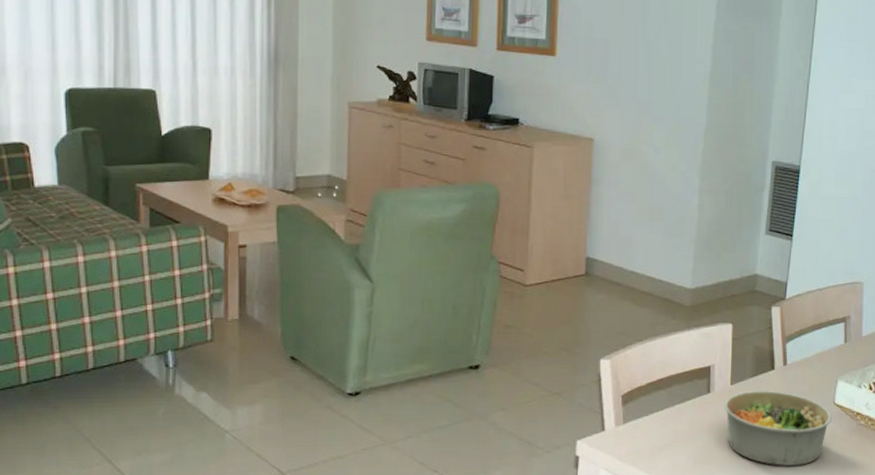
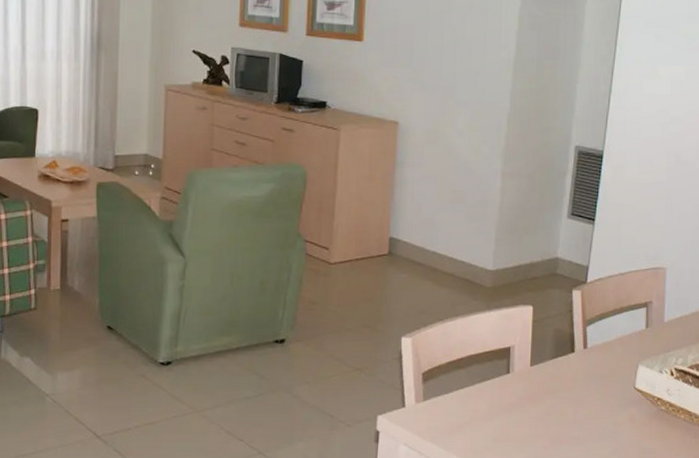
bowl: present [725,391,832,466] -> none [524,373,632,448]

